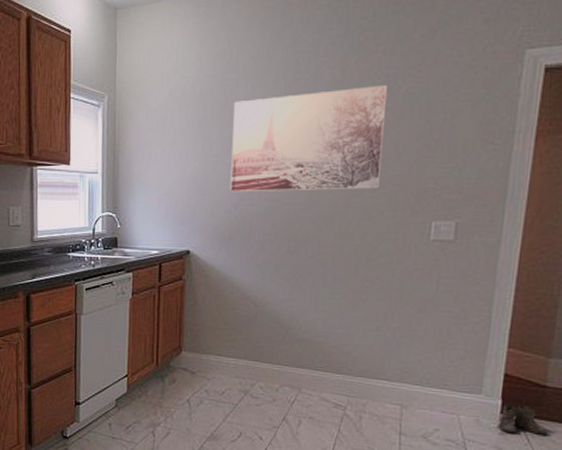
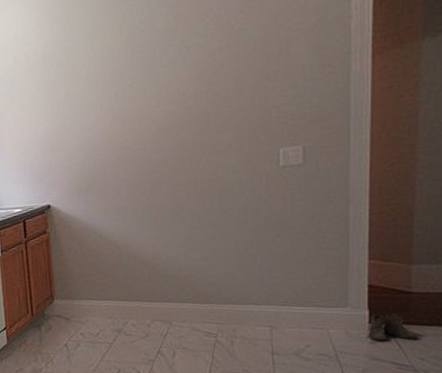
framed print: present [230,84,389,192] -> none [76,24,224,146]

